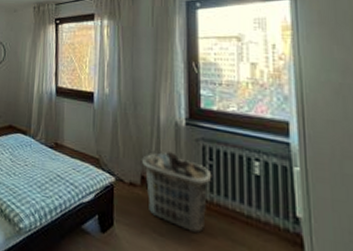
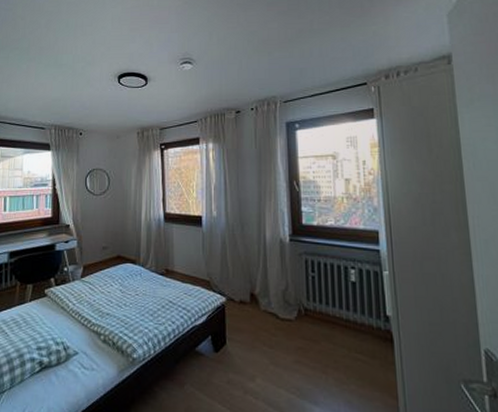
clothes hamper: present [142,151,212,233] -> none [251,268,315,341]

